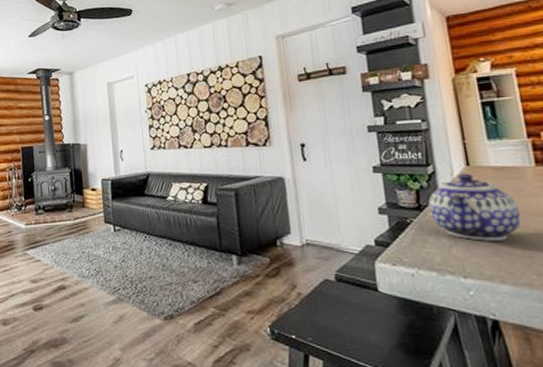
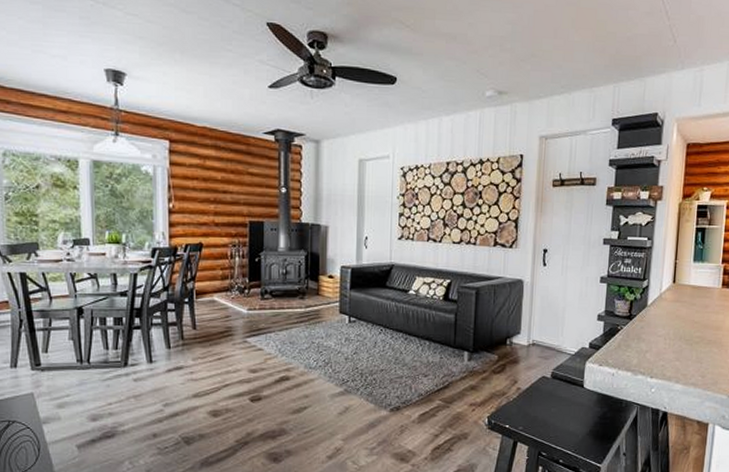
teapot: present [428,173,521,241] -> none [637,289,703,348]

